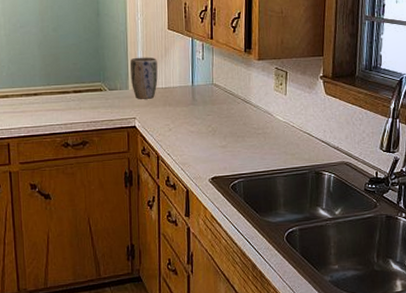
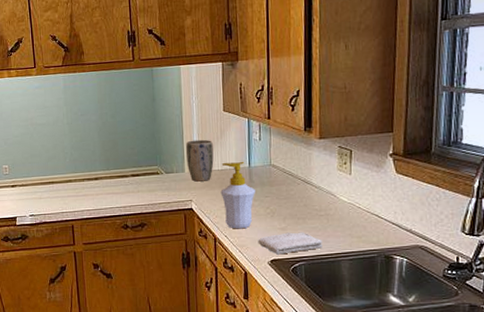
soap bottle: none [164,79,198,147] -> present [220,161,255,229]
washcloth: none [199,149,260,172] -> present [258,232,322,255]

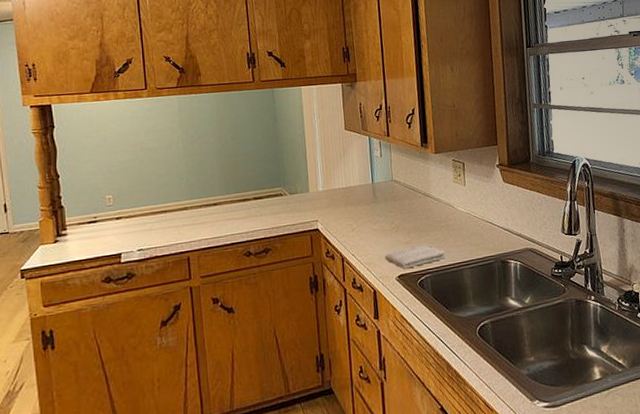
plant pot: present [185,139,214,182] -> none [309,158,338,201]
soap bottle: present [220,161,255,229] -> none [345,178,380,247]

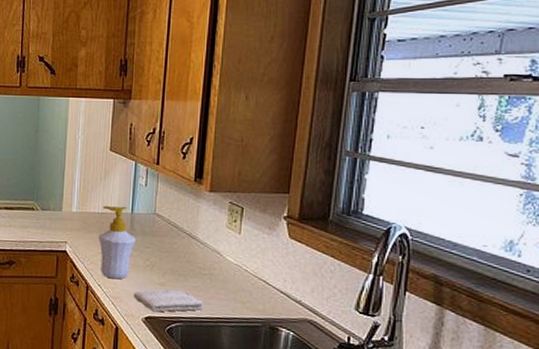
soap bottle: none [345,178,380,247] -> present [98,206,136,280]

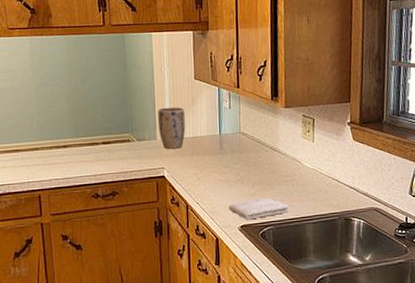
plant pot: none [65,177,95,223] -> present [157,107,186,149]
soap bottle: present [98,206,136,280] -> none [192,128,226,196]

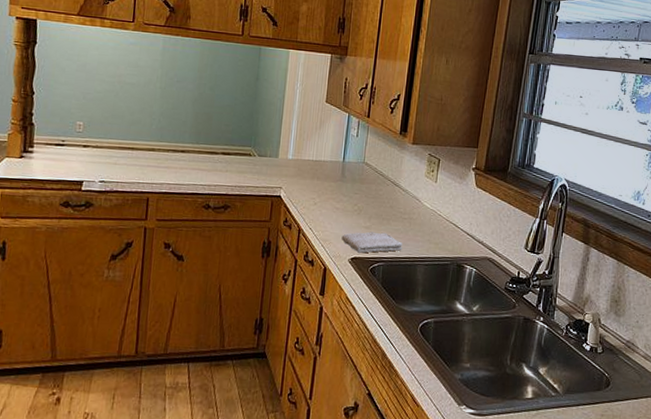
plant pot: present [157,107,186,149] -> none [282,126,311,170]

